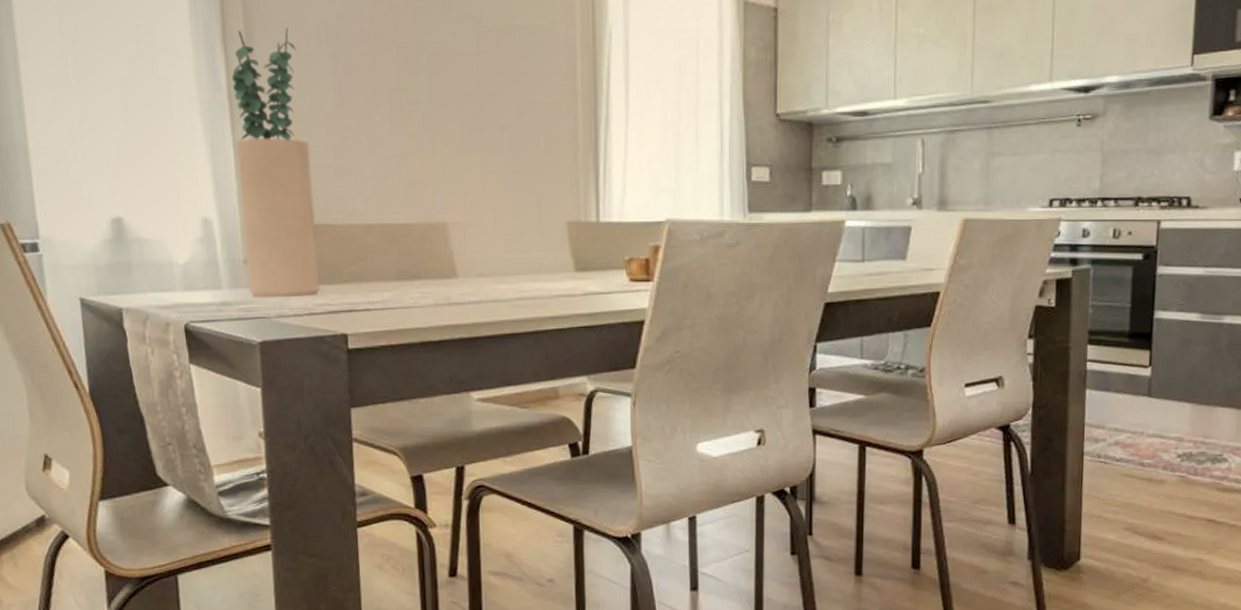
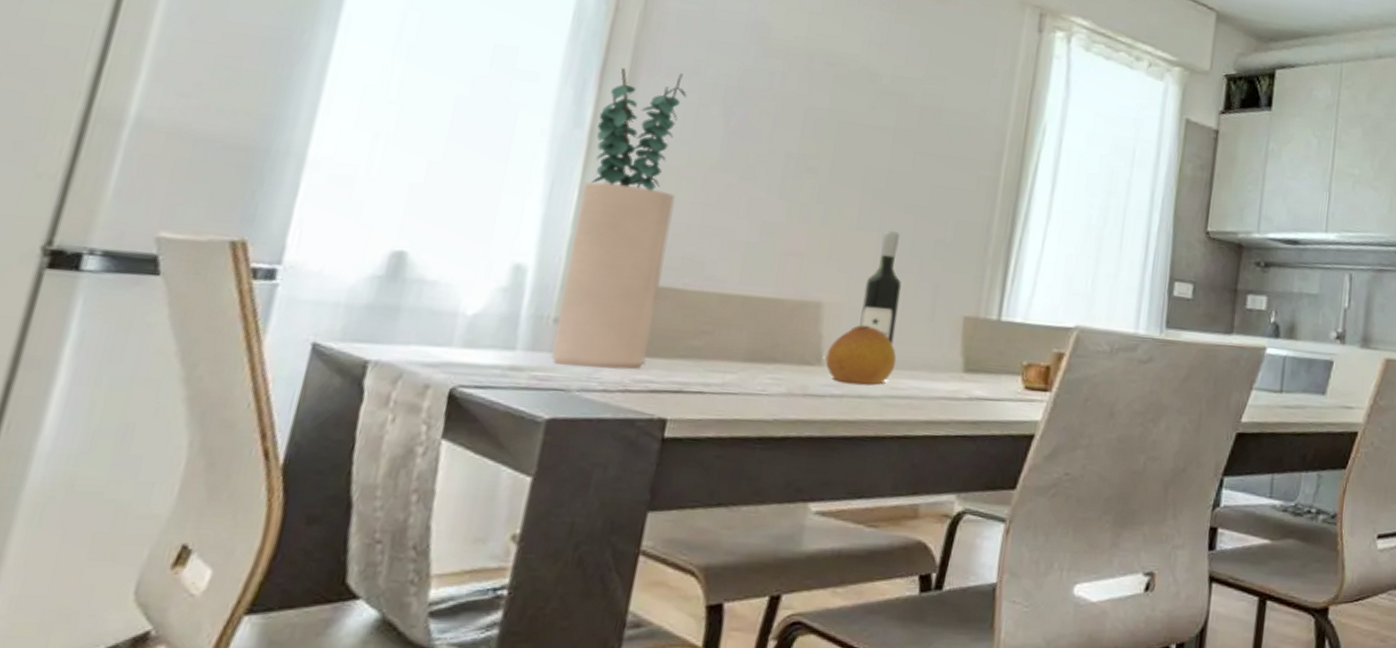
fruit: none [459,238,518,292] -> present [825,325,897,386]
bottle: none [479,151,512,254] -> present [859,231,902,345]

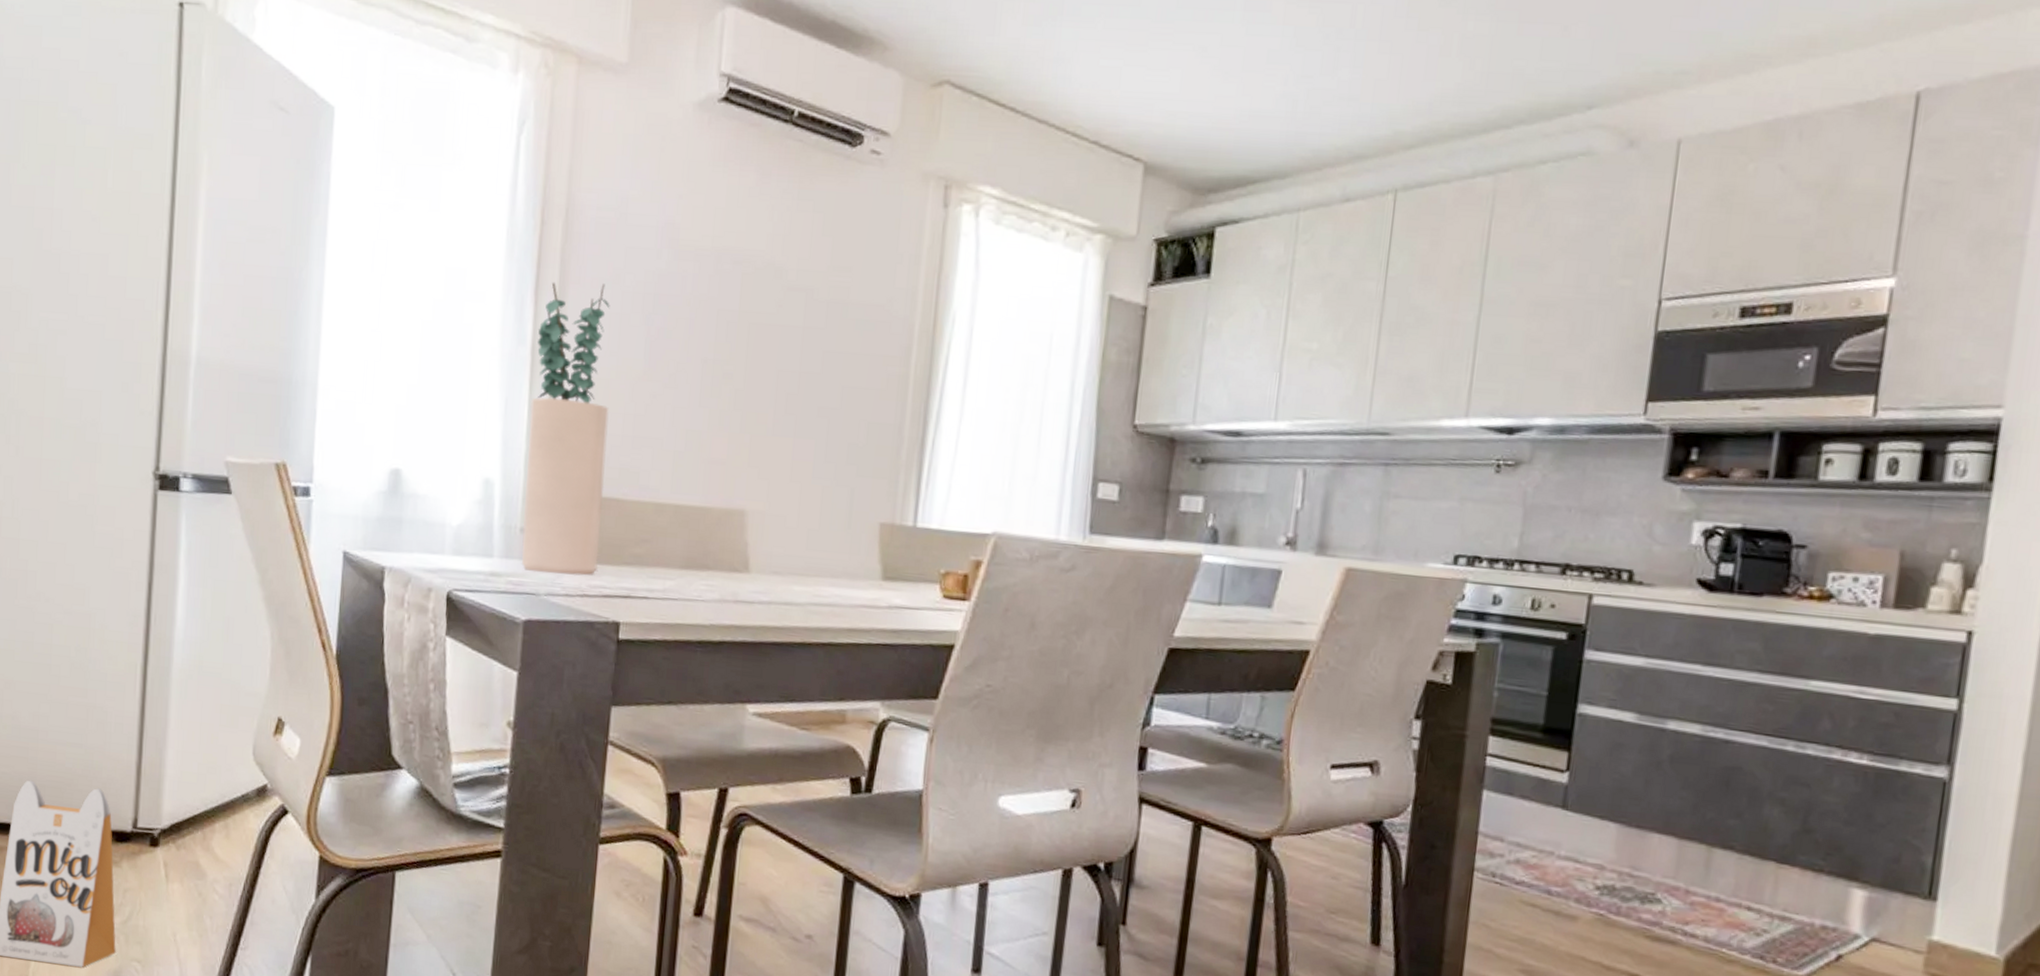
fruit: present [825,325,897,386] -> none [752,532,818,593]
bottle: present [859,231,902,345] -> none [781,436,819,553]

